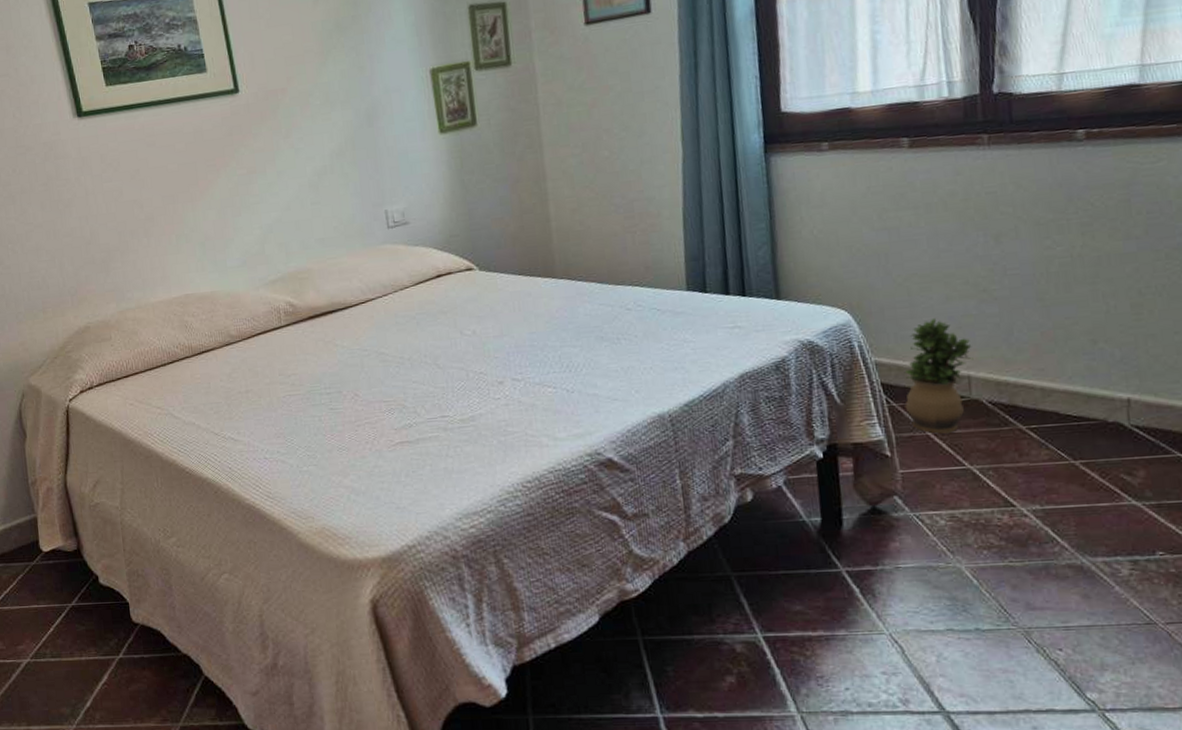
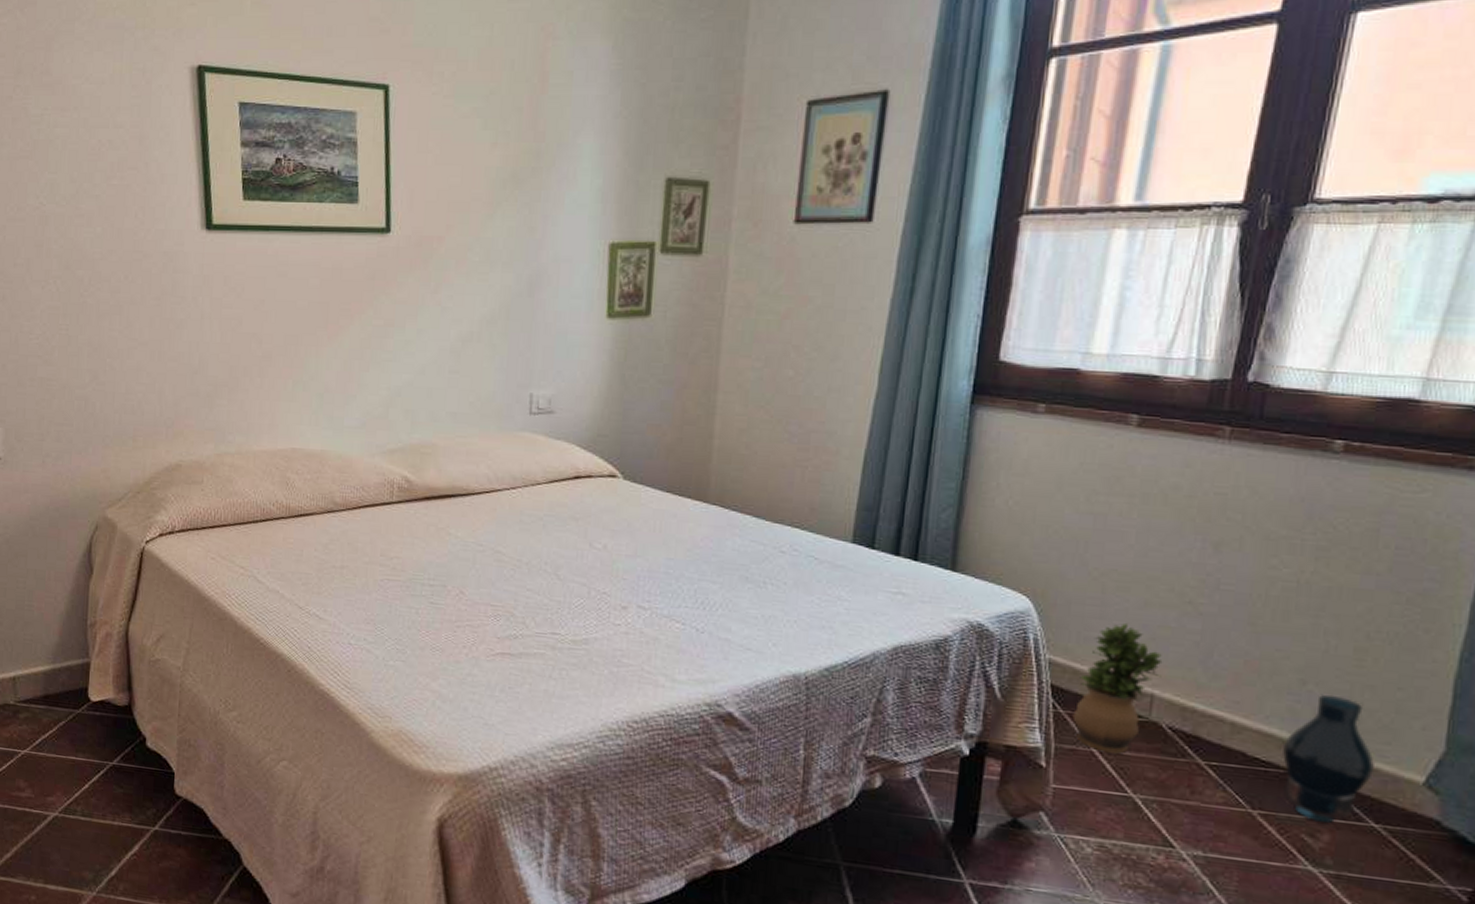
vase: none [1089,349,1170,461] -> present [1282,694,1374,823]

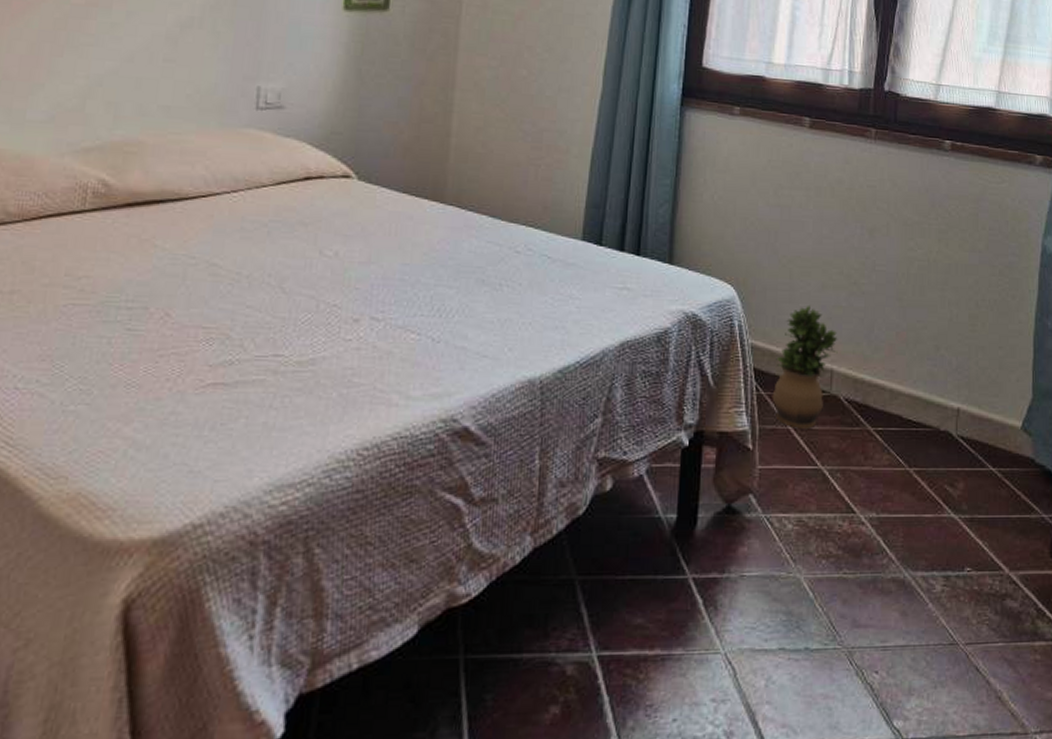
vase: present [1282,694,1374,823] -> none [928,357,988,471]

